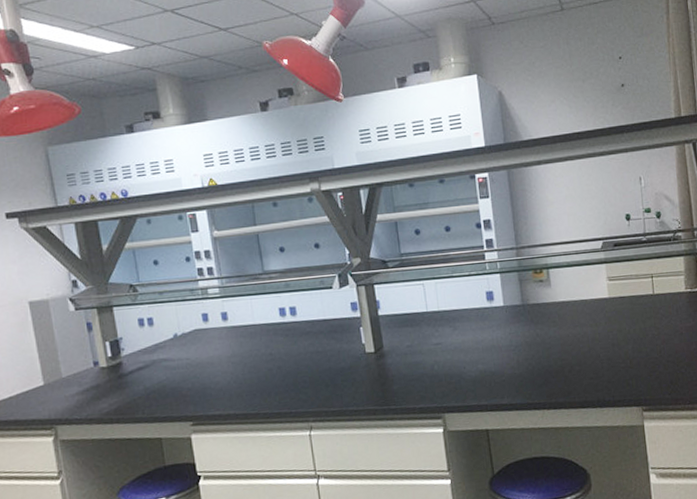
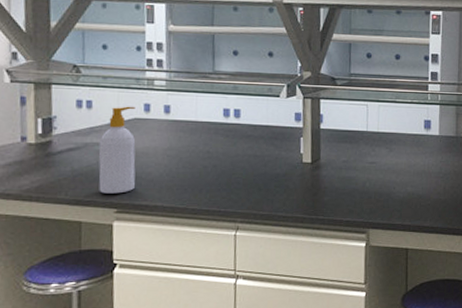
soap bottle: none [165,318,206,408] -> present [98,106,136,194]

